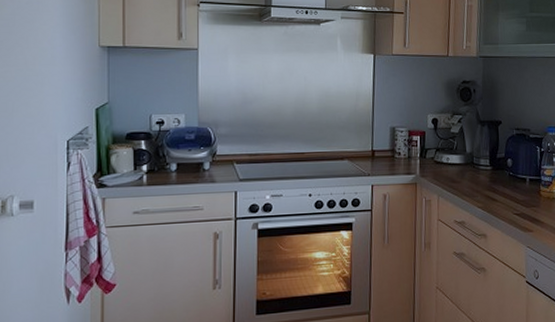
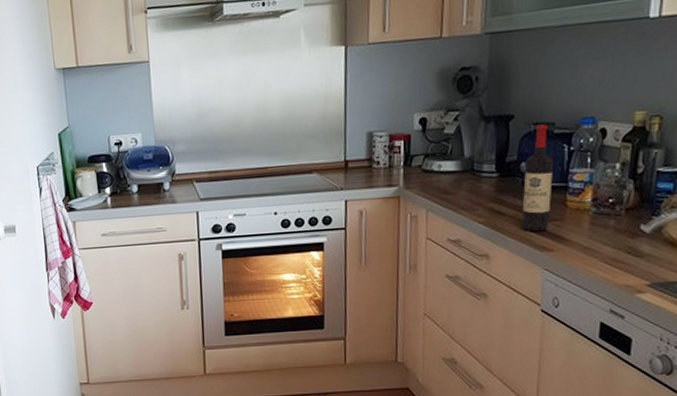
wine bottle: none [509,130,531,216] -> present [522,124,554,232]

